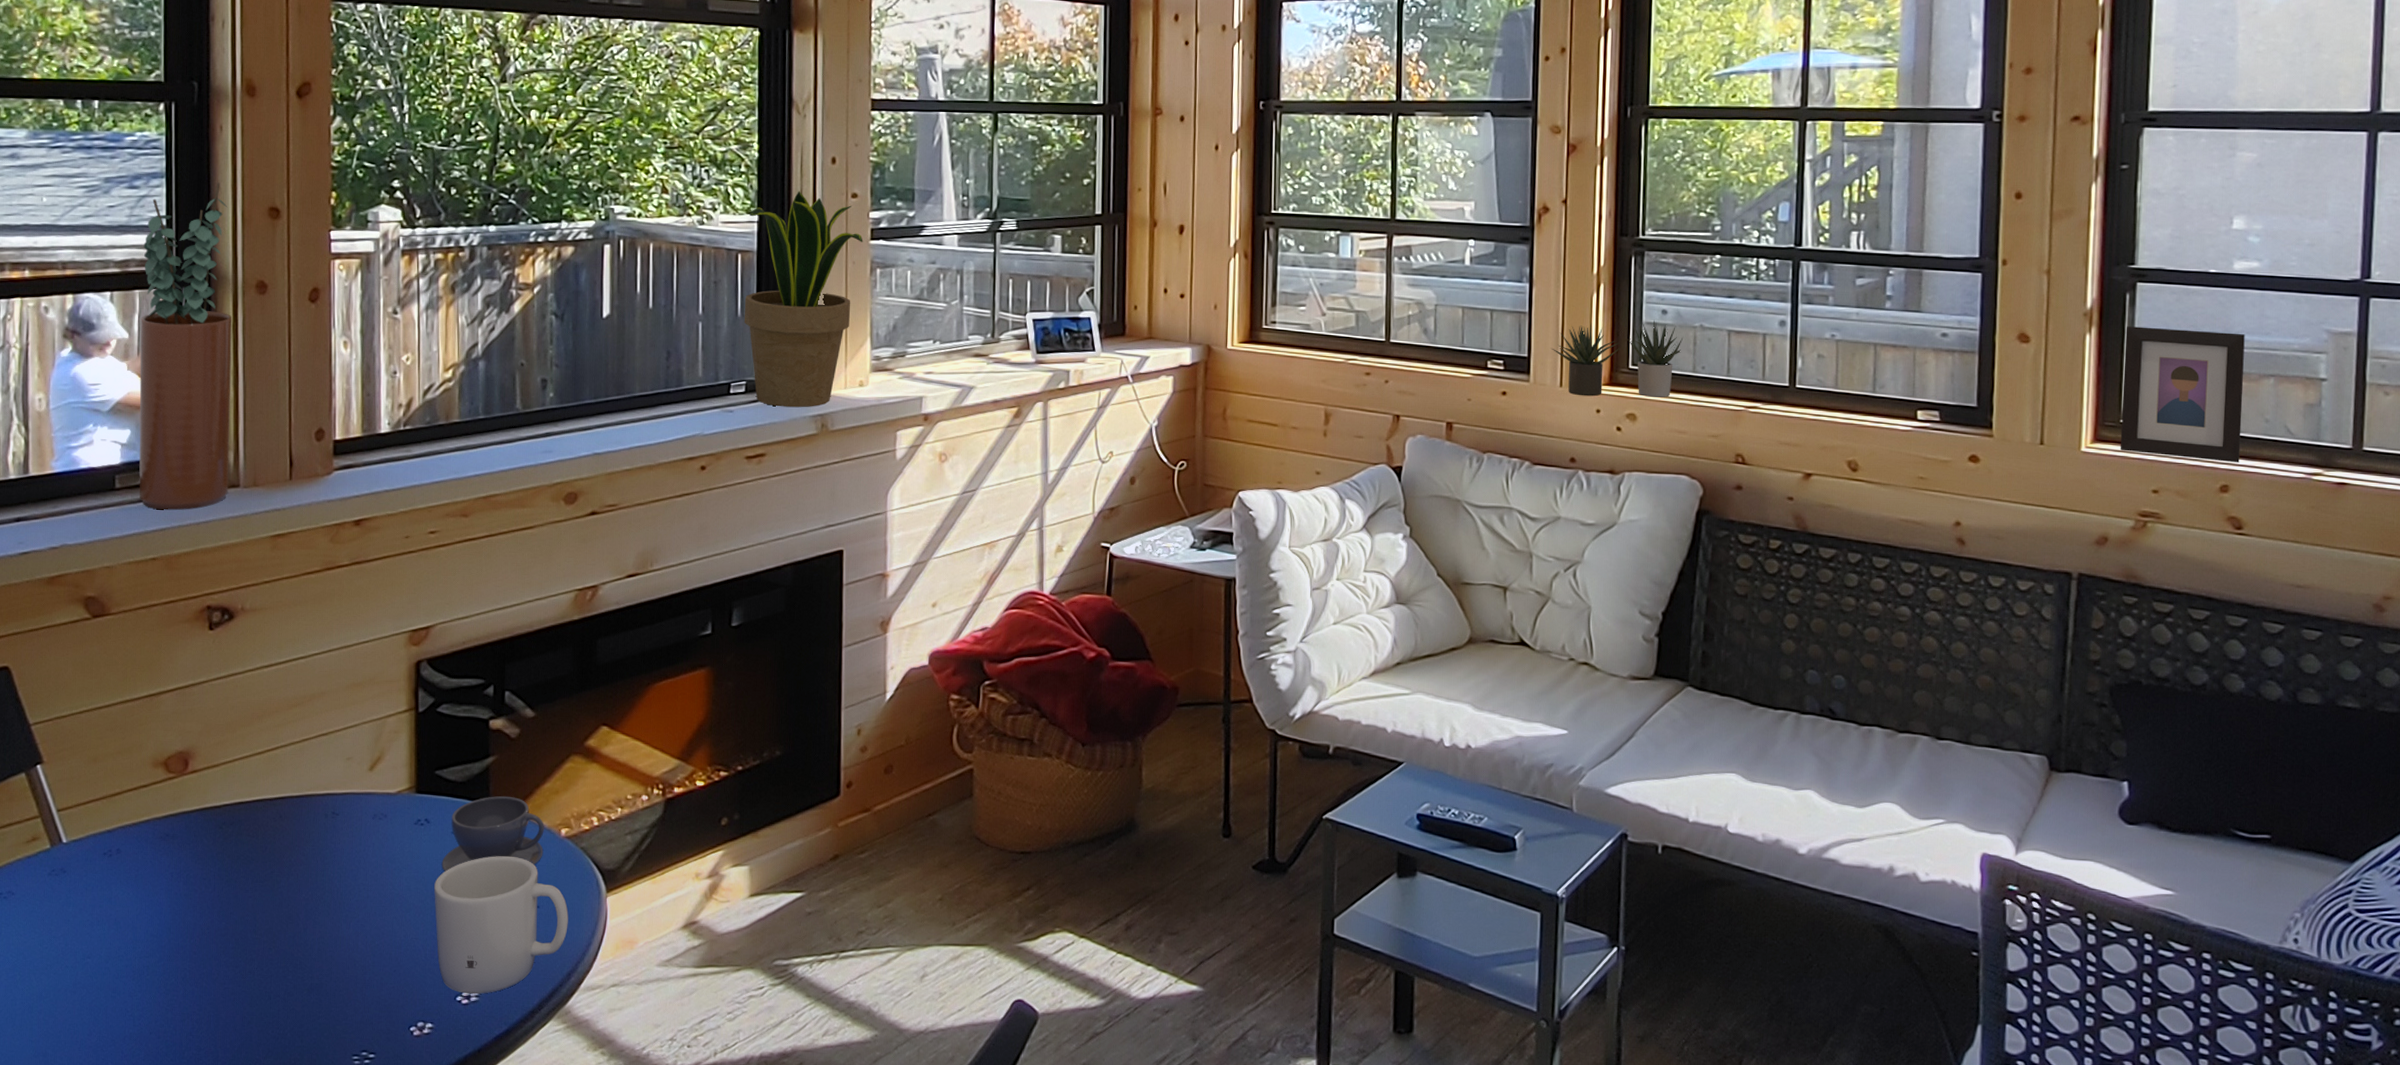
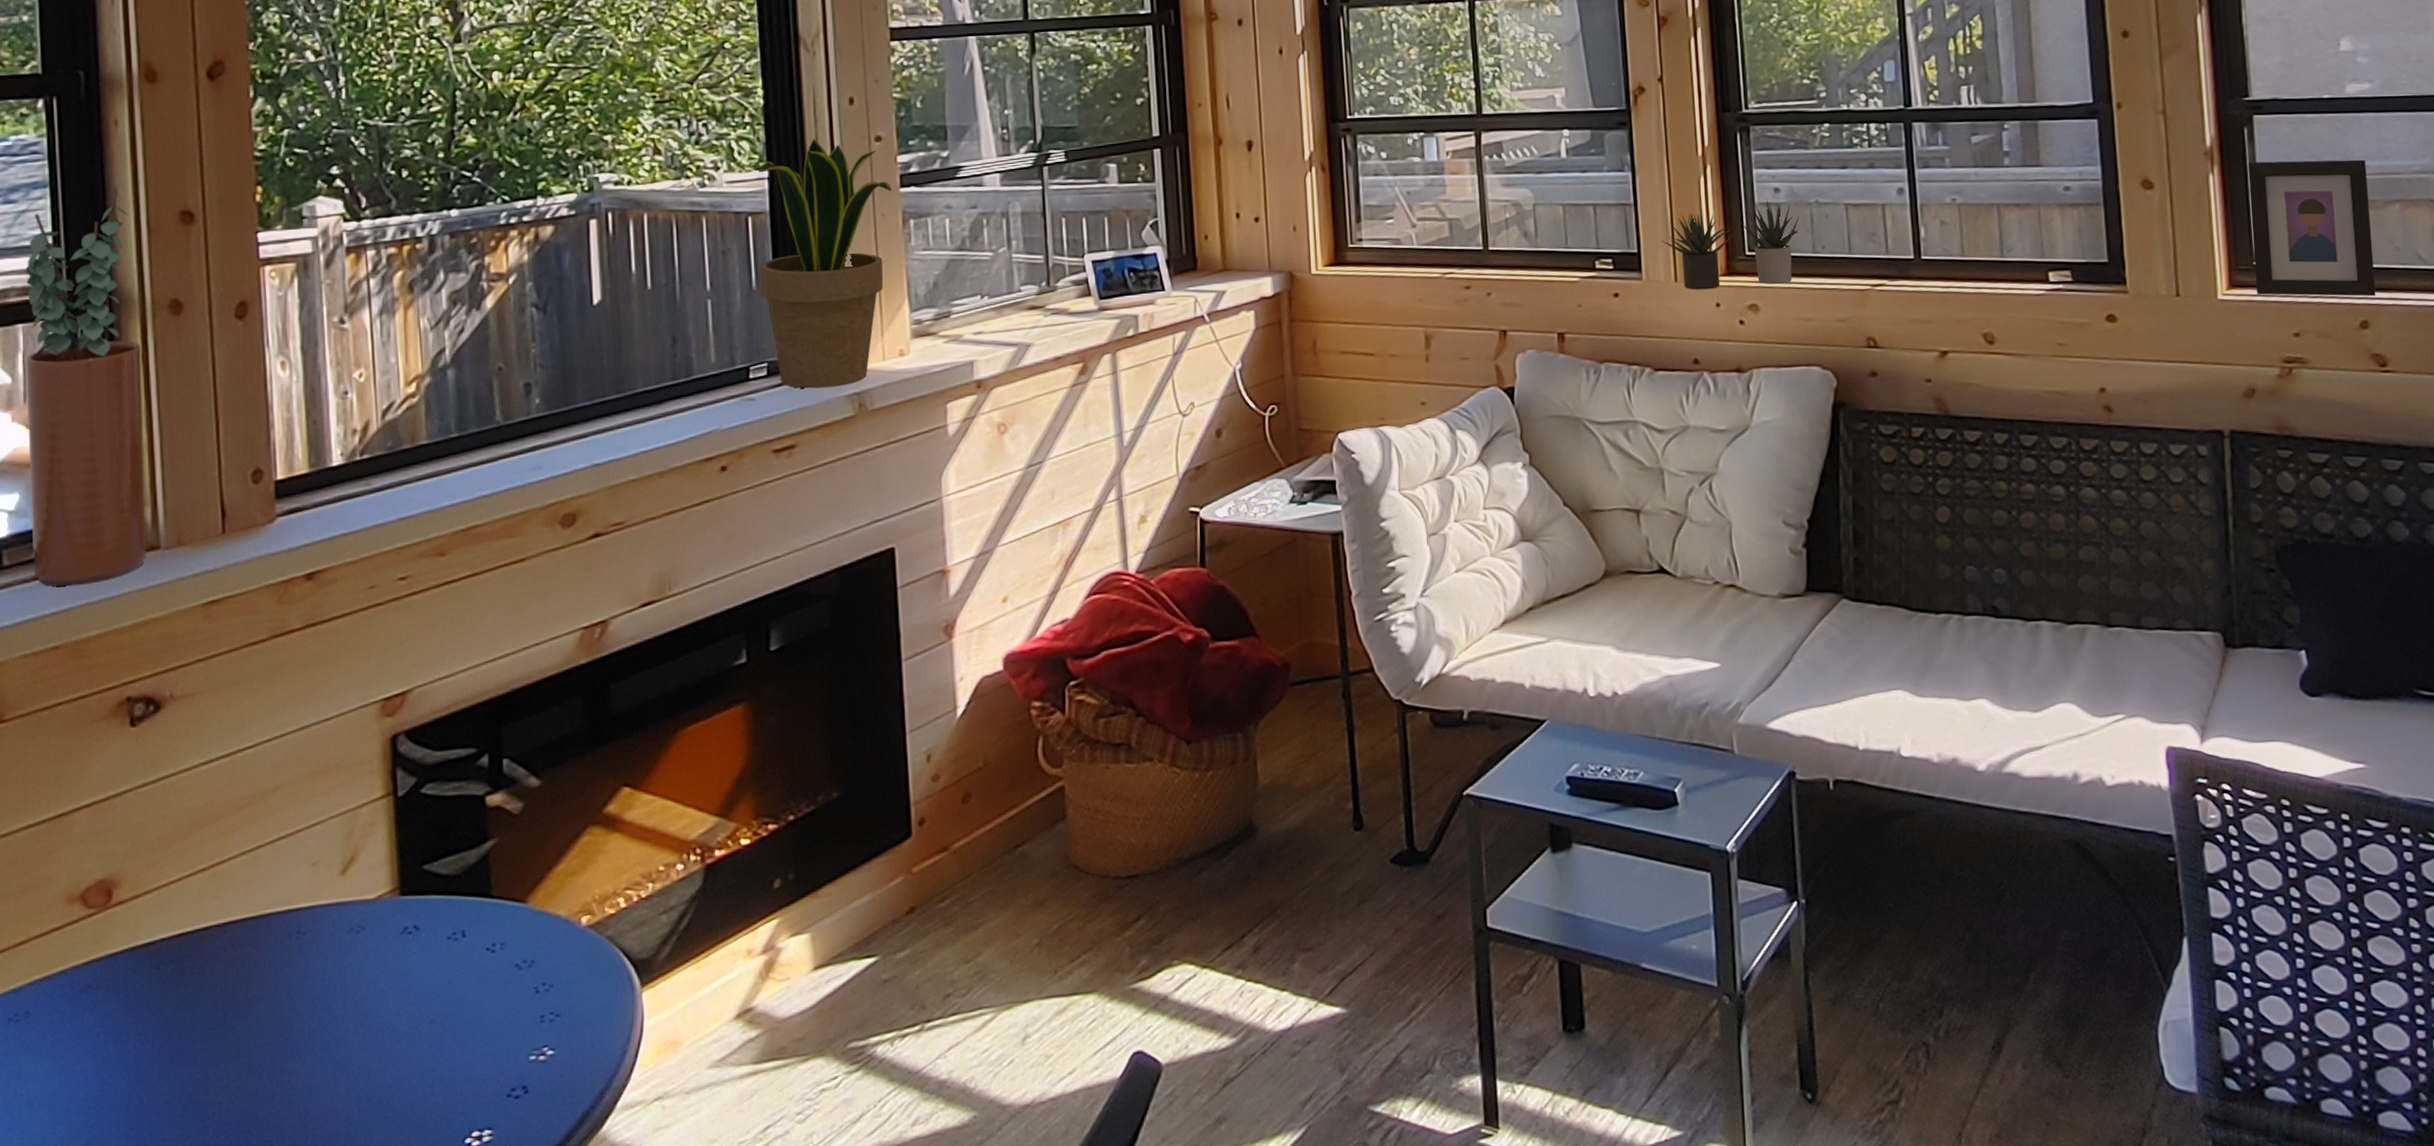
mug: present [434,855,569,995] -> none [429,957,597,1134]
teacup: present [441,796,544,872] -> none [437,885,561,987]

